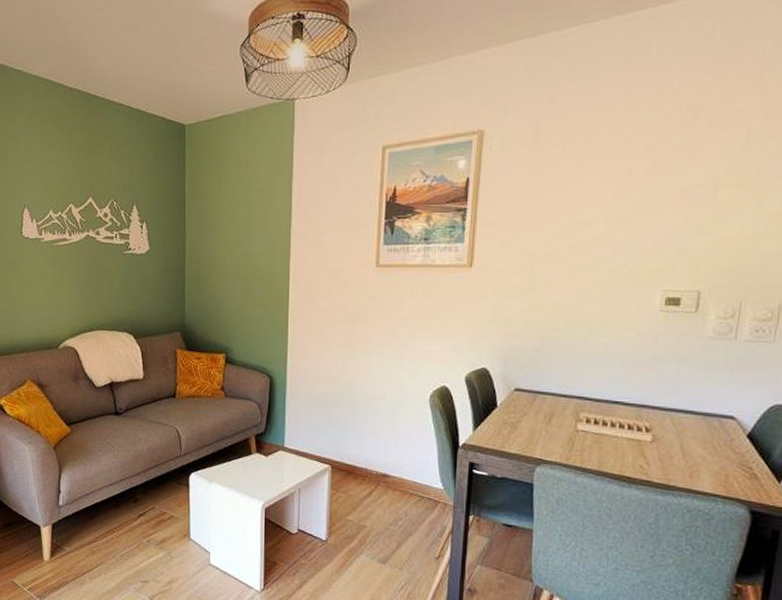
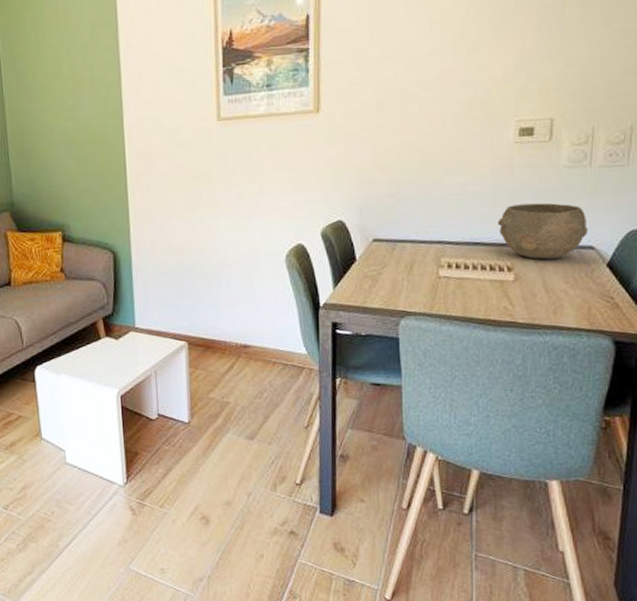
bowl: none [638,369,729,425] -> present [497,202,588,260]

